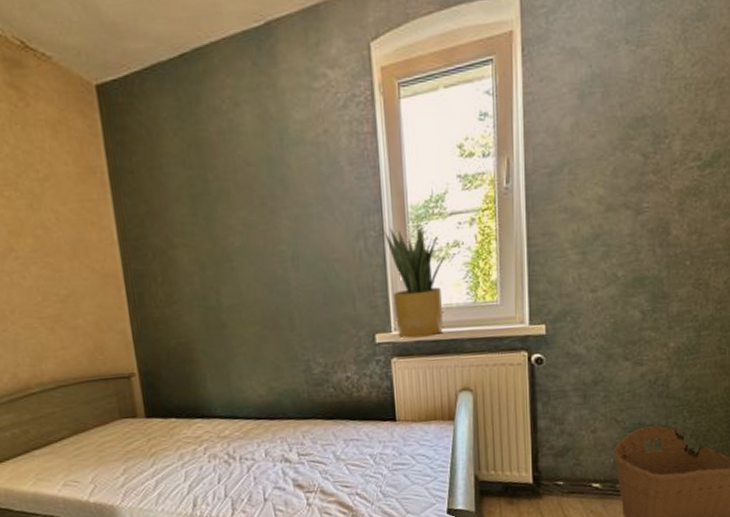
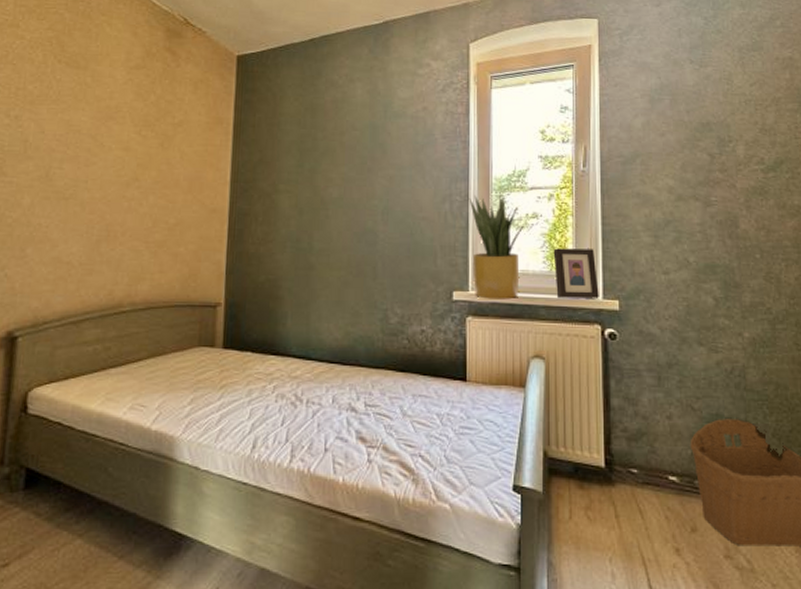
picture frame: none [477,274,525,329] -> present [553,248,599,298]

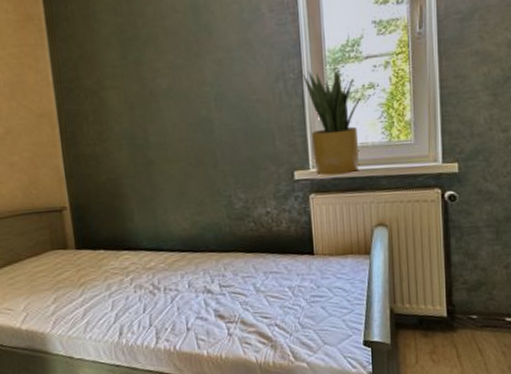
picture frame: present [553,248,599,298] -> none [391,114,439,167]

